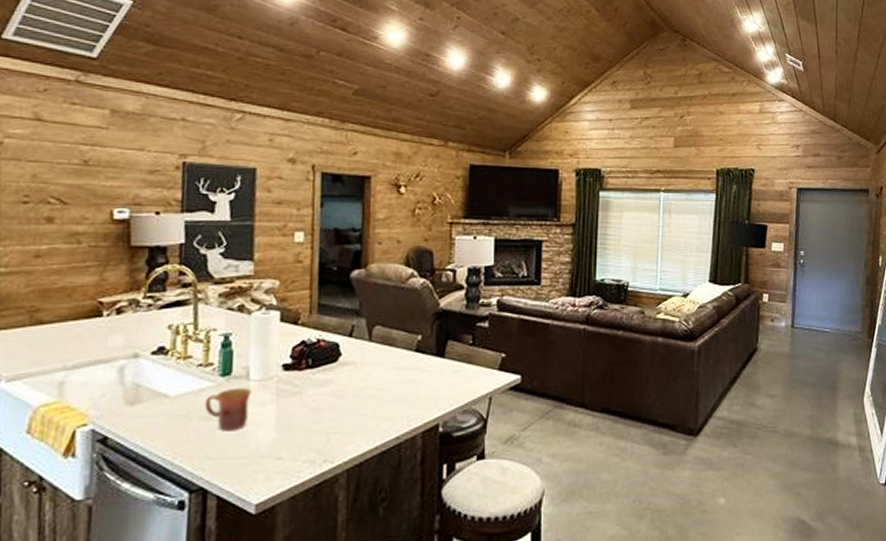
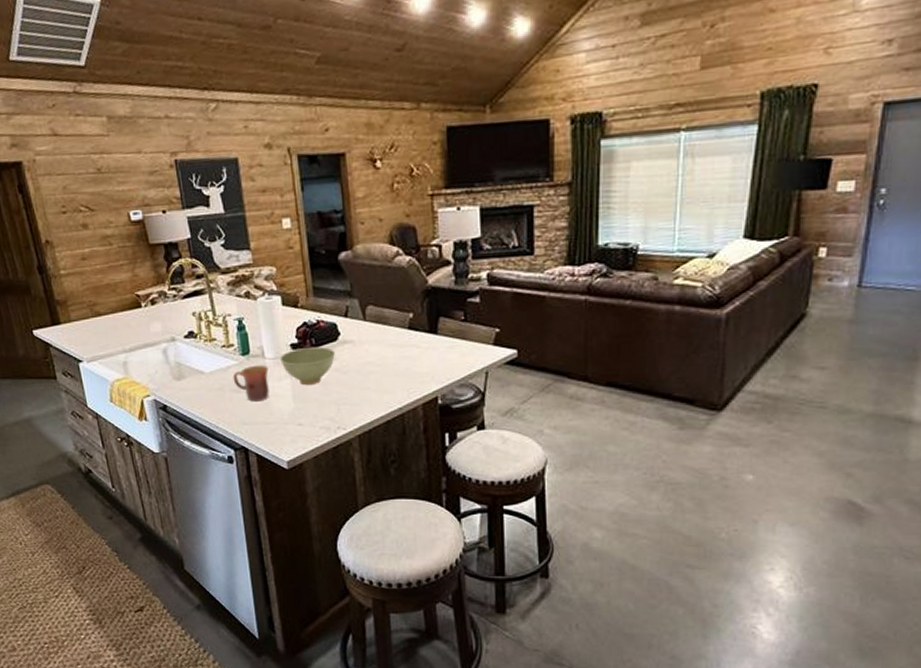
bowl: none [267,367,334,412] -> present [280,346,336,386]

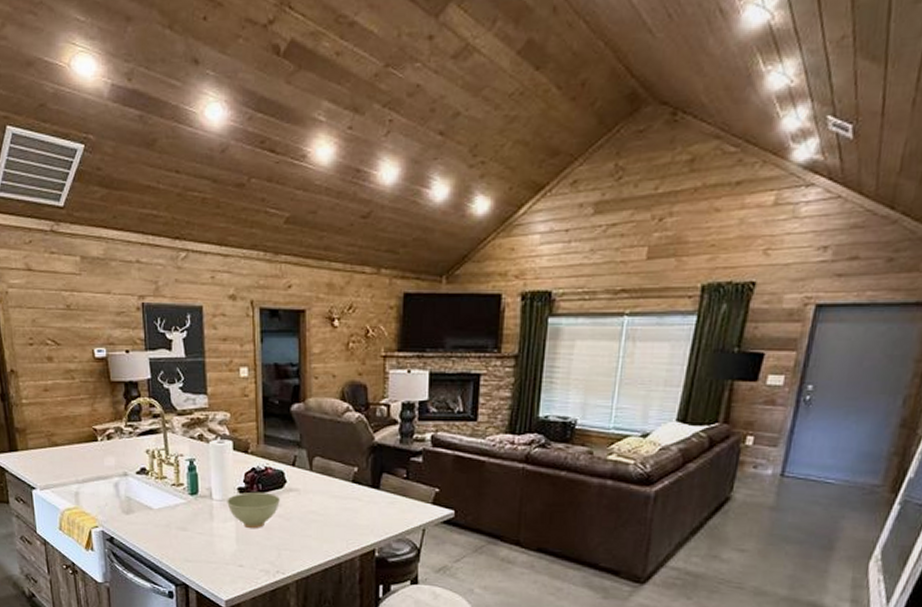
mug: present [233,364,270,402] -> none [180,505,215,541]

